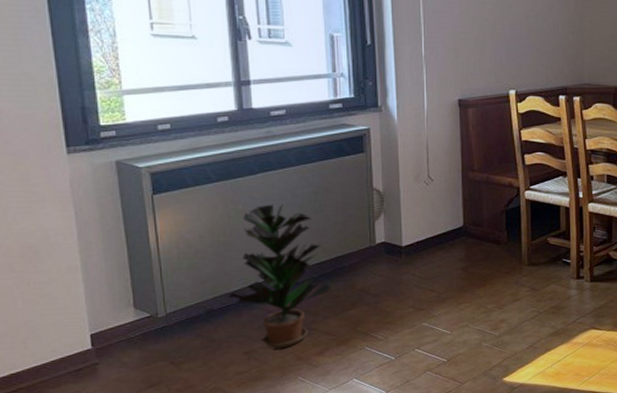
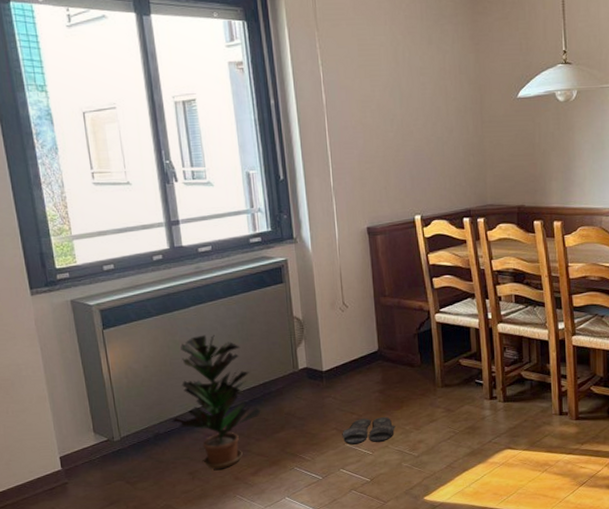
slippers: none [419,294,477,324] -> present [342,416,396,445]

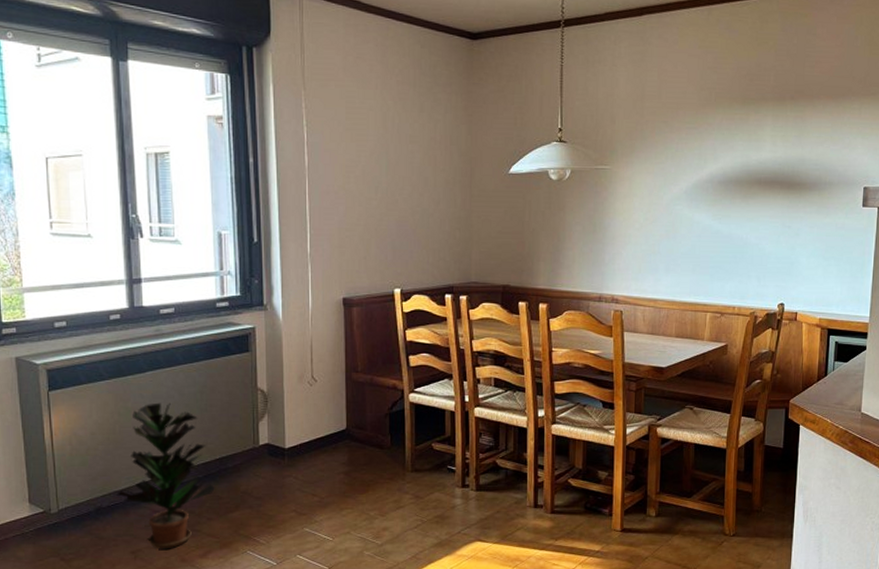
slippers: present [342,416,396,445] -> none [301,500,359,529]

